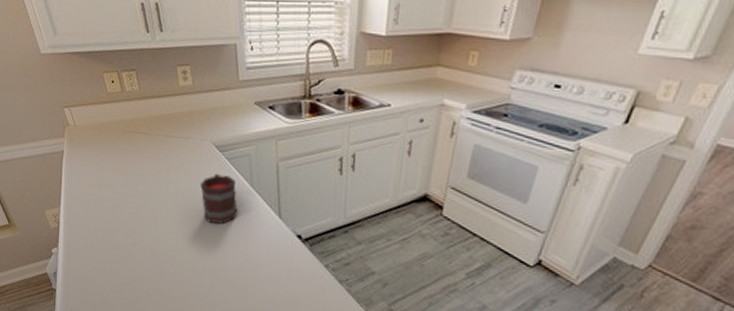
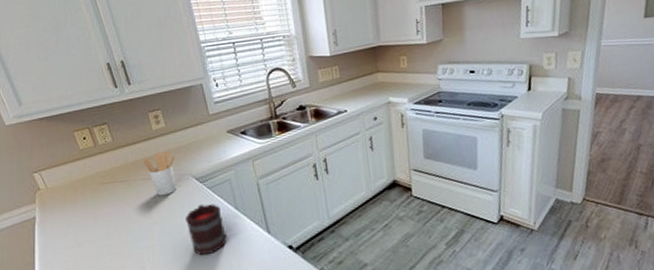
utensil holder: none [166,110,198,157] -> present [143,150,177,196]

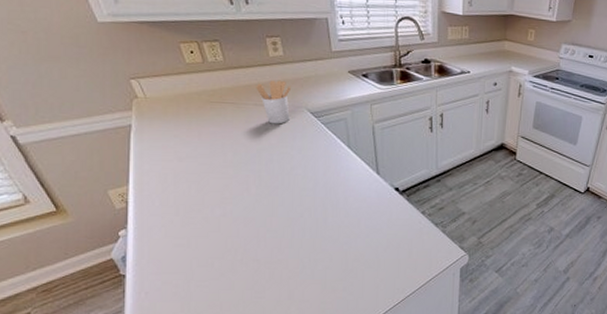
mug: present [185,204,228,256] -> none [296,138,337,186]

